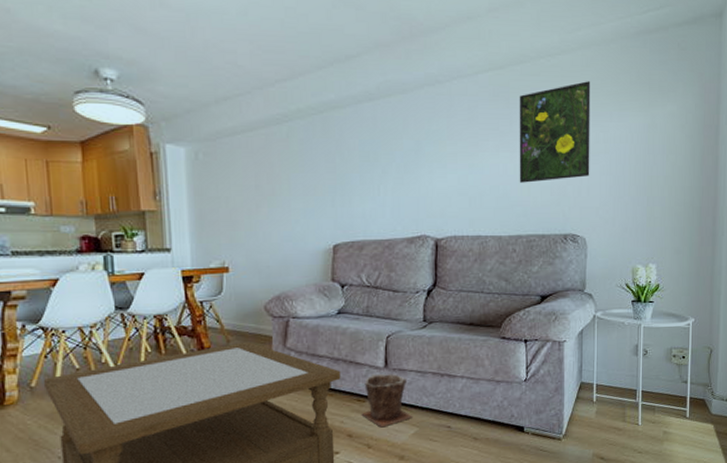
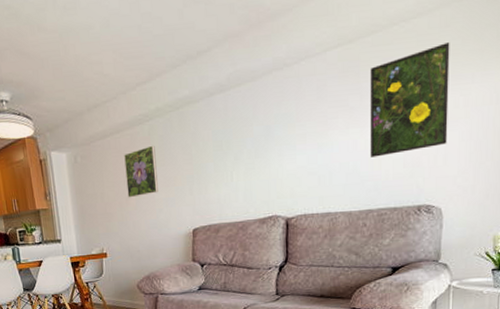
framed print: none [257,148,295,205] -> present [124,145,158,198]

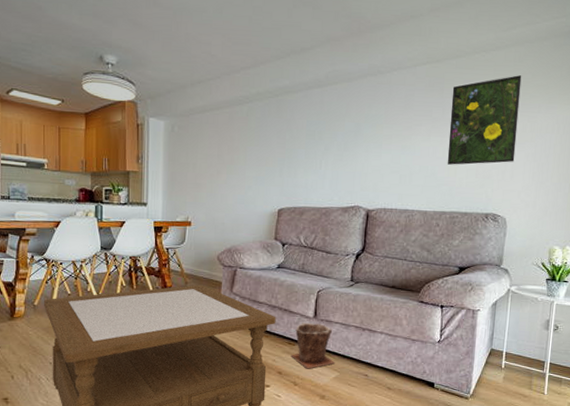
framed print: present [124,145,158,198] -> none [219,125,251,172]

